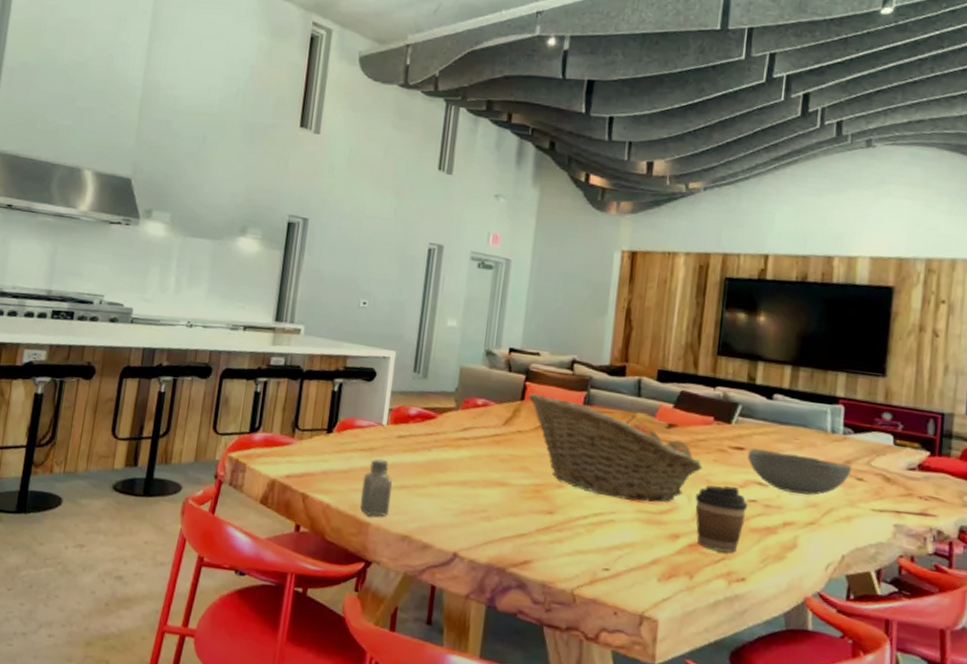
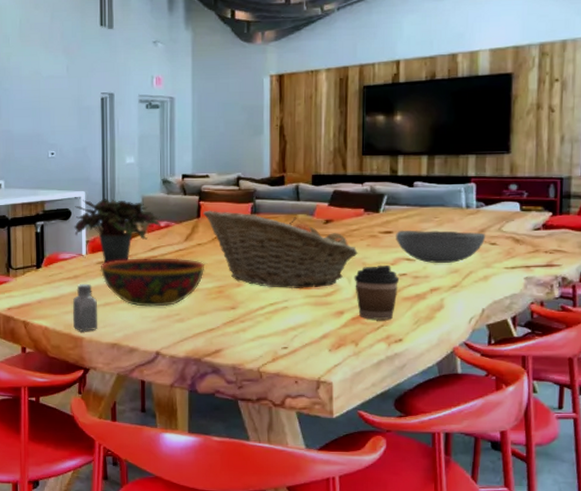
potted plant: none [376,360,482,439] -> present [74,199,164,264]
bowl: none [400,436,523,500] -> present [100,258,204,307]

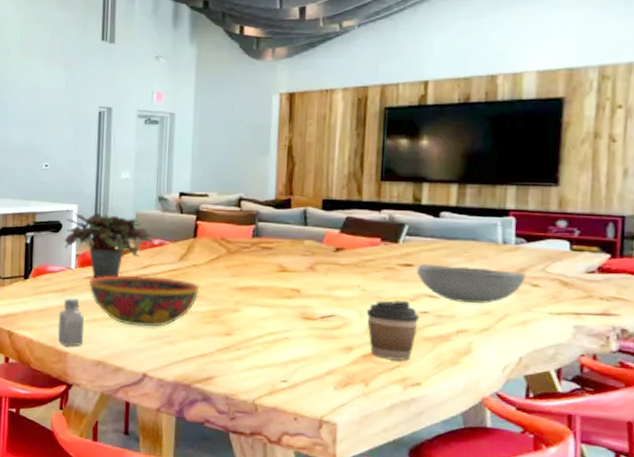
fruit basket: present [203,210,358,288] -> none [200,230,372,319]

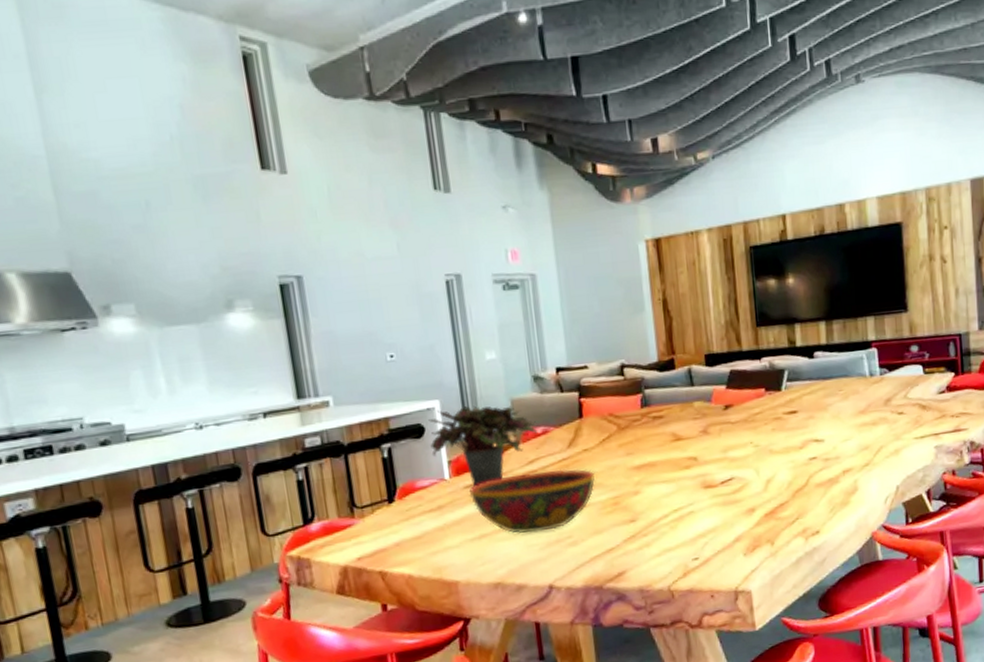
saltshaker: present [58,297,85,347] -> none [439,514,475,575]
coffee cup: present [366,301,420,361] -> none [762,450,810,514]
bowl: present [417,263,525,304] -> none [801,402,892,442]

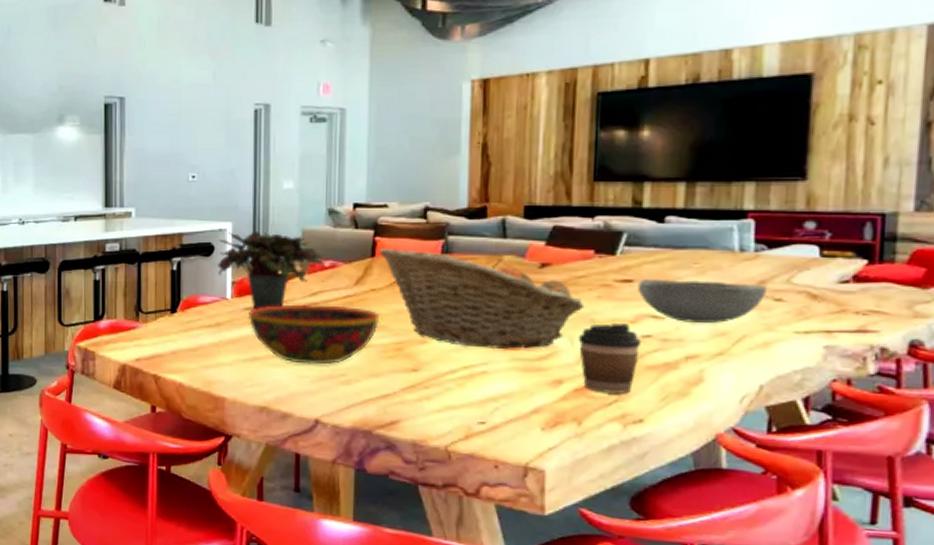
fruit basket: none [585,405,764,492] -> present [379,247,584,349]
coffee cup: none [762,450,810,514] -> present [578,323,642,394]
bowl: none [801,402,892,442] -> present [637,278,767,323]

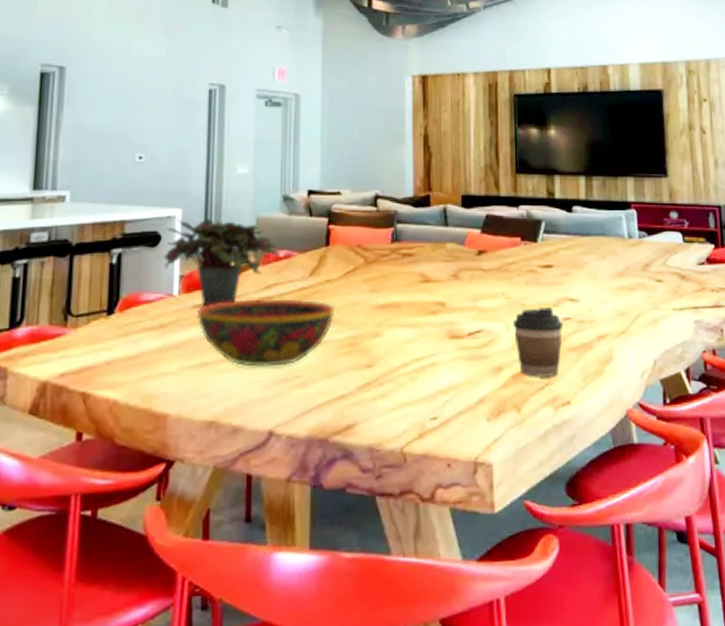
fruit basket: present [379,247,584,349] -> none [333,236,516,338]
bowl: present [637,278,767,323] -> none [556,263,650,304]

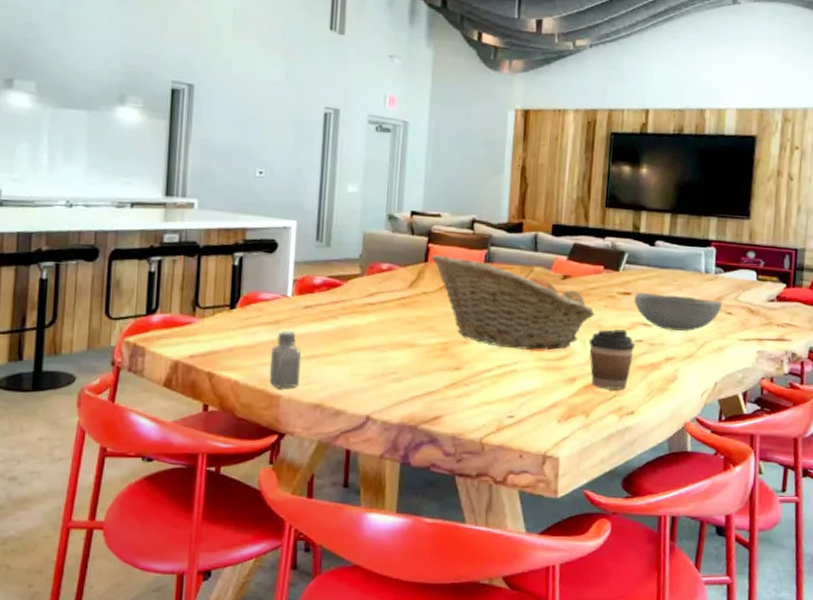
saltshaker: none [154,335,191,407] -> present [269,330,301,389]
potted plant: present [164,219,284,308] -> none [279,230,387,309]
bowl: present [196,299,334,367] -> none [307,304,429,363]
fruit basket: none [333,236,516,338] -> present [431,254,595,350]
bowl: none [556,263,650,304] -> present [634,292,722,331]

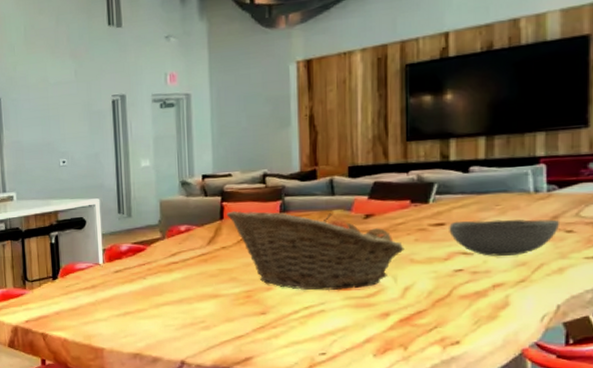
saltshaker: present [269,330,301,389] -> none [91,293,119,343]
coffee cup: present [589,329,636,390] -> none [400,261,455,321]

